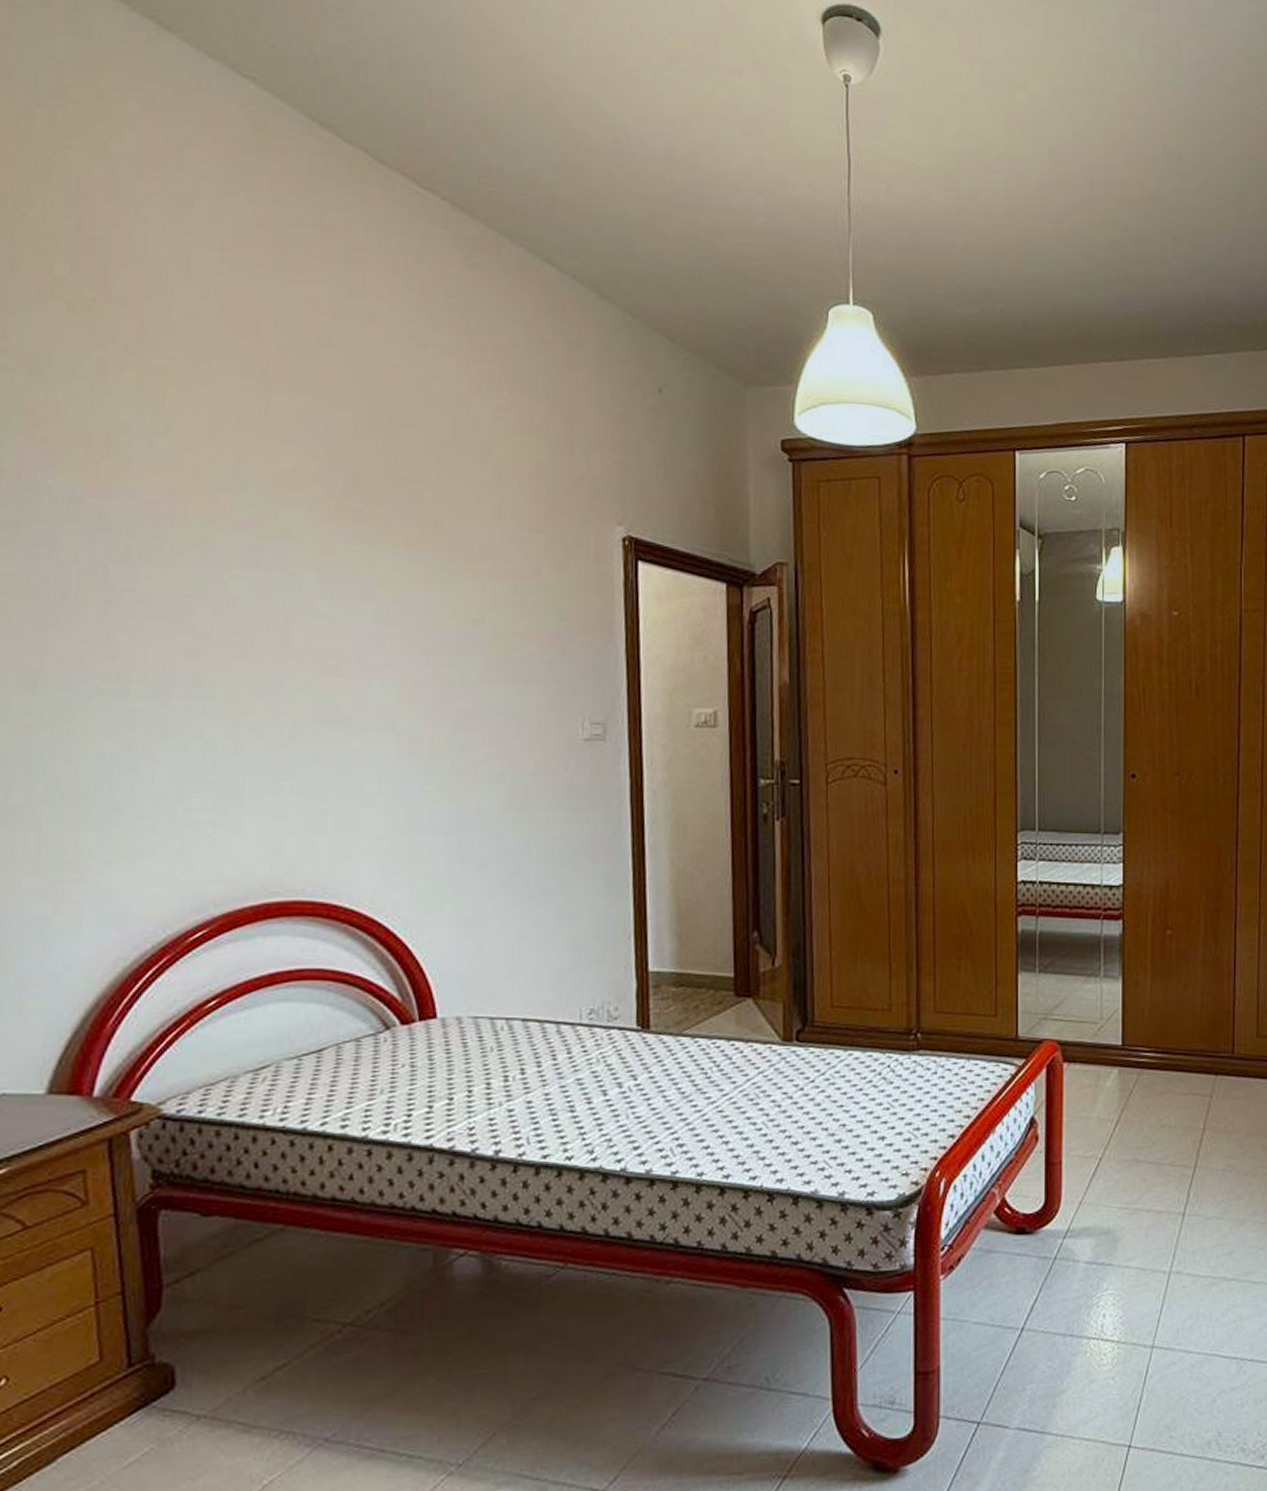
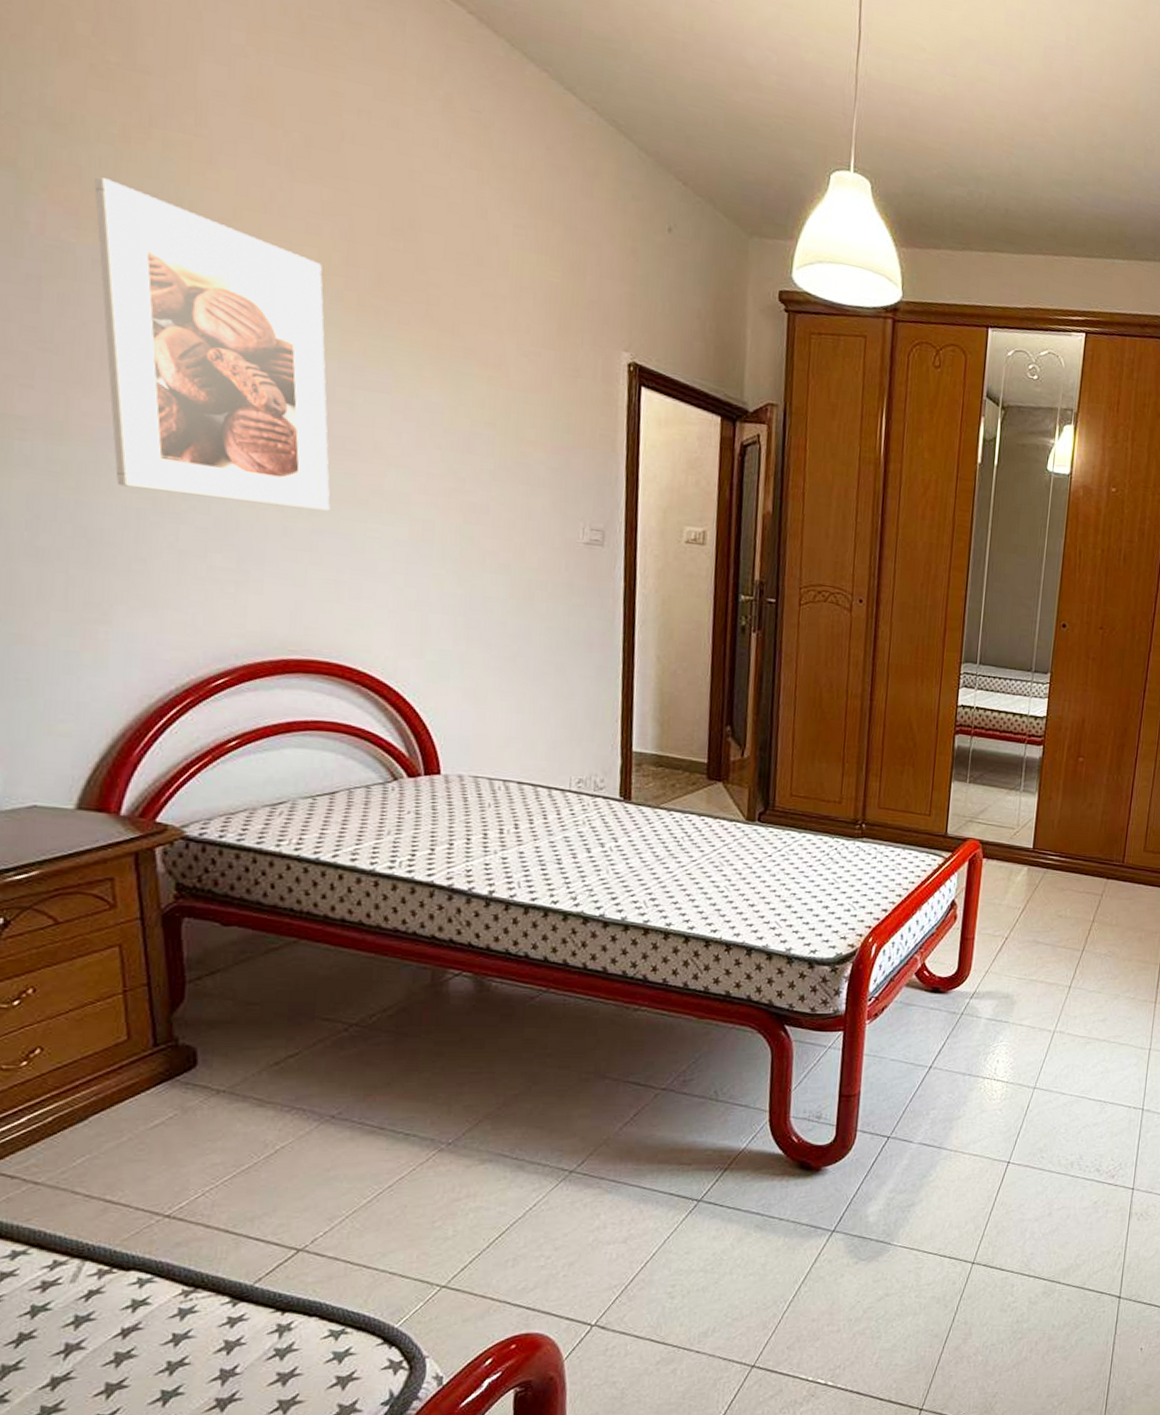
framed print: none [70,414,312,734] -> present [94,176,331,511]

